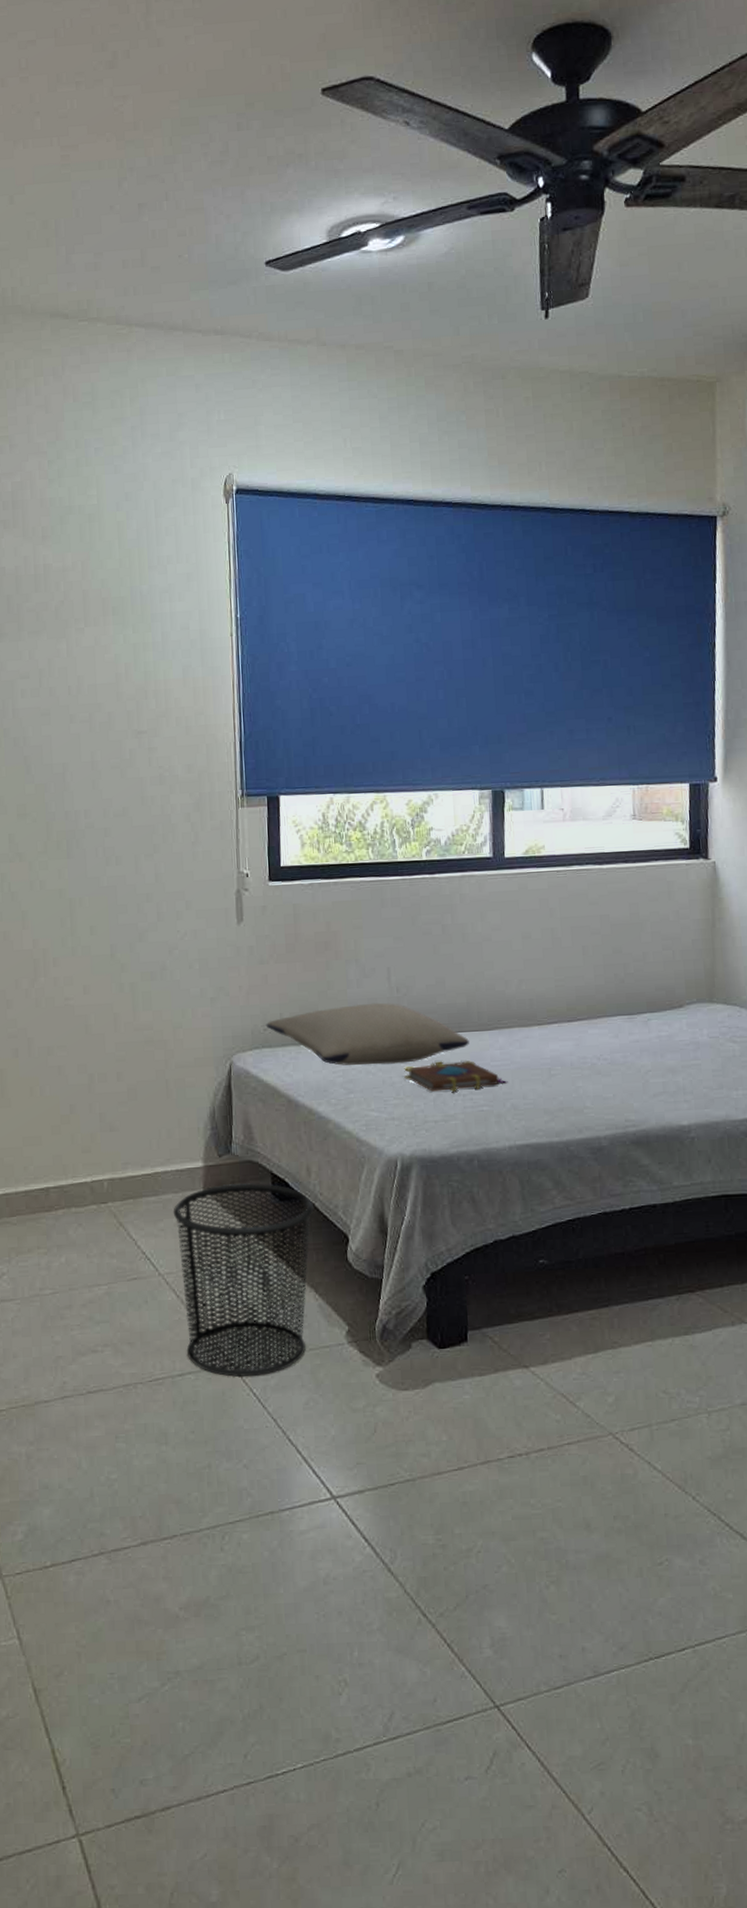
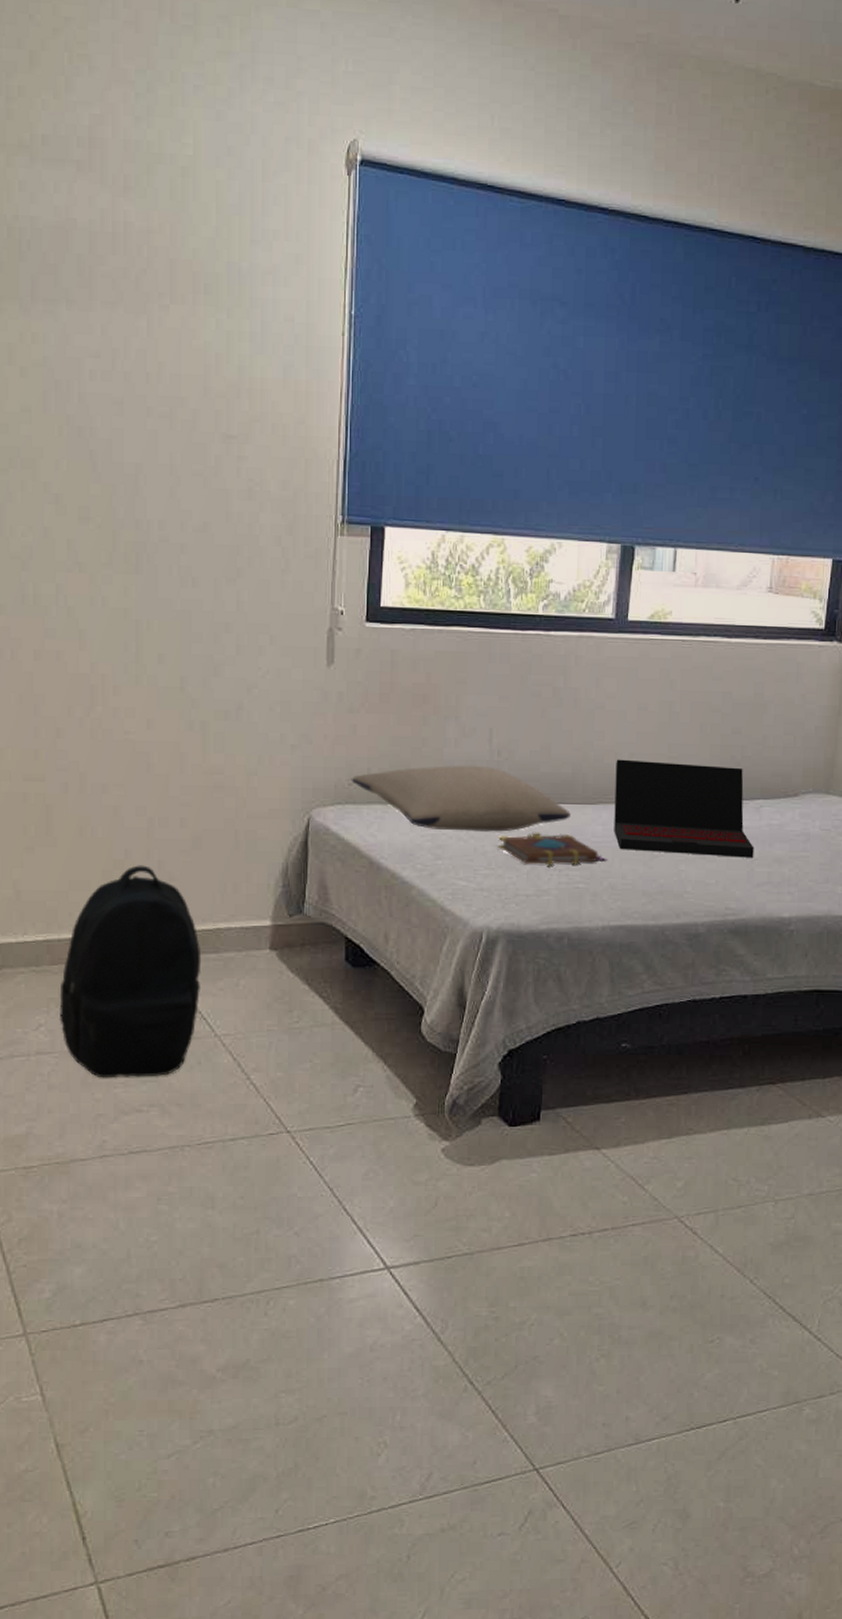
backpack: none [19,1118,143,1322] -> present [59,865,202,1078]
waste bin: present [173,1183,314,1378] -> none [234,946,390,1145]
laptop: none [506,984,647,1072] -> present [614,759,754,858]

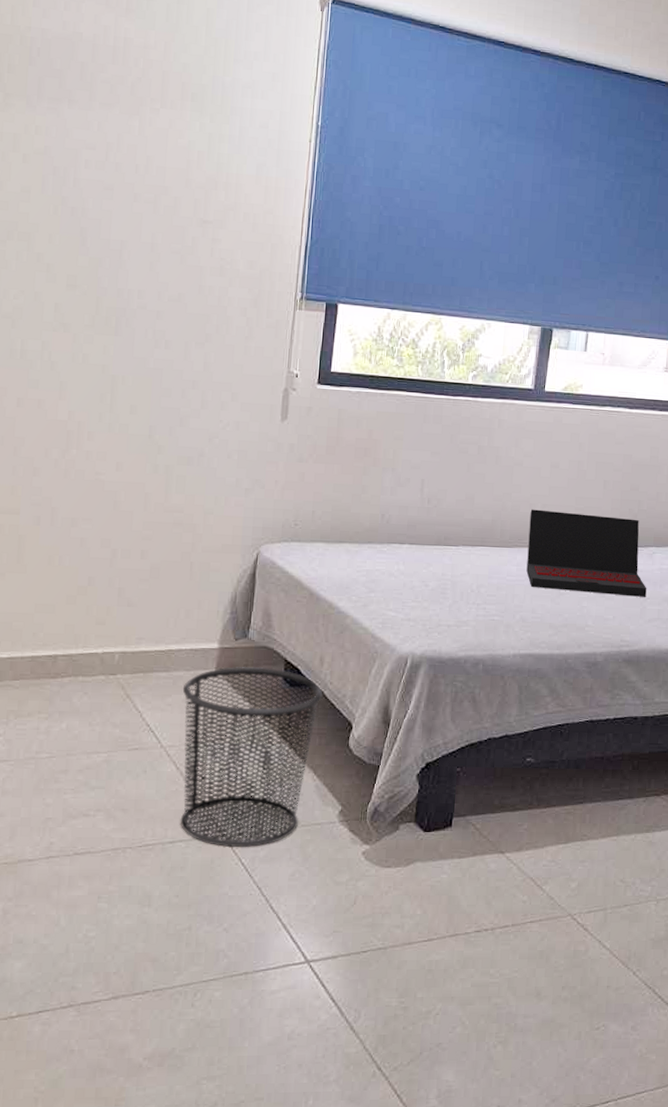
backpack: present [59,865,202,1078] -> none [17,591,153,785]
waste bin: none [234,946,390,1145] -> present [180,667,323,848]
pillow: present [351,765,571,832] -> none [297,510,489,570]
book: present [498,833,608,866] -> none [424,571,520,600]

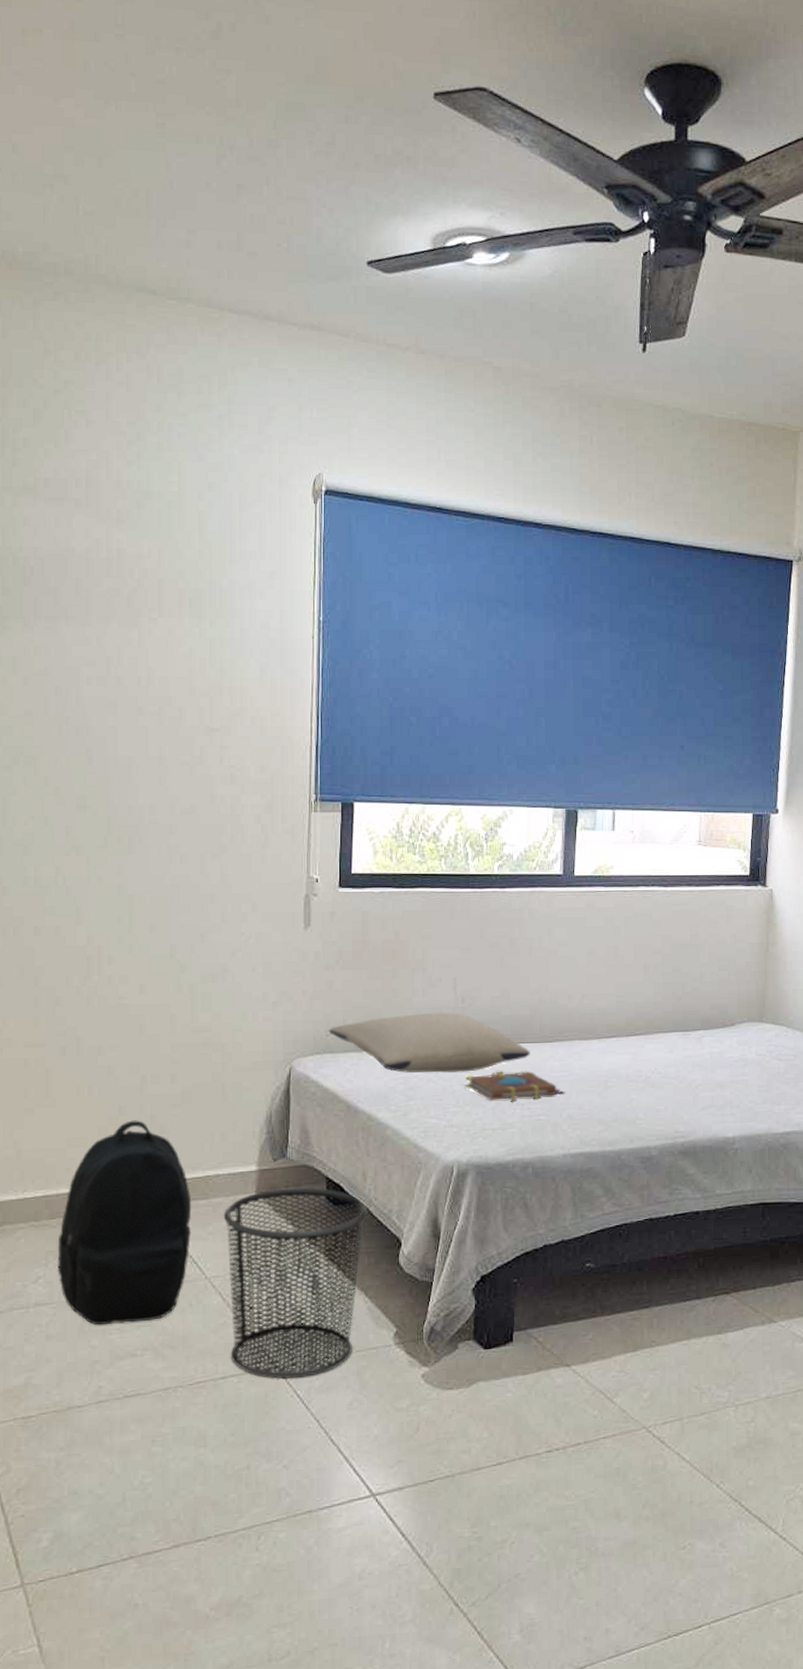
backpack: none [17,591,153,785] -> present [57,1120,192,1326]
pillow: none [297,510,489,570] -> present [328,1012,530,1073]
book: none [424,571,520,600] -> present [465,1071,566,1101]
laptop: present [526,509,647,597] -> none [569,1000,698,1085]

